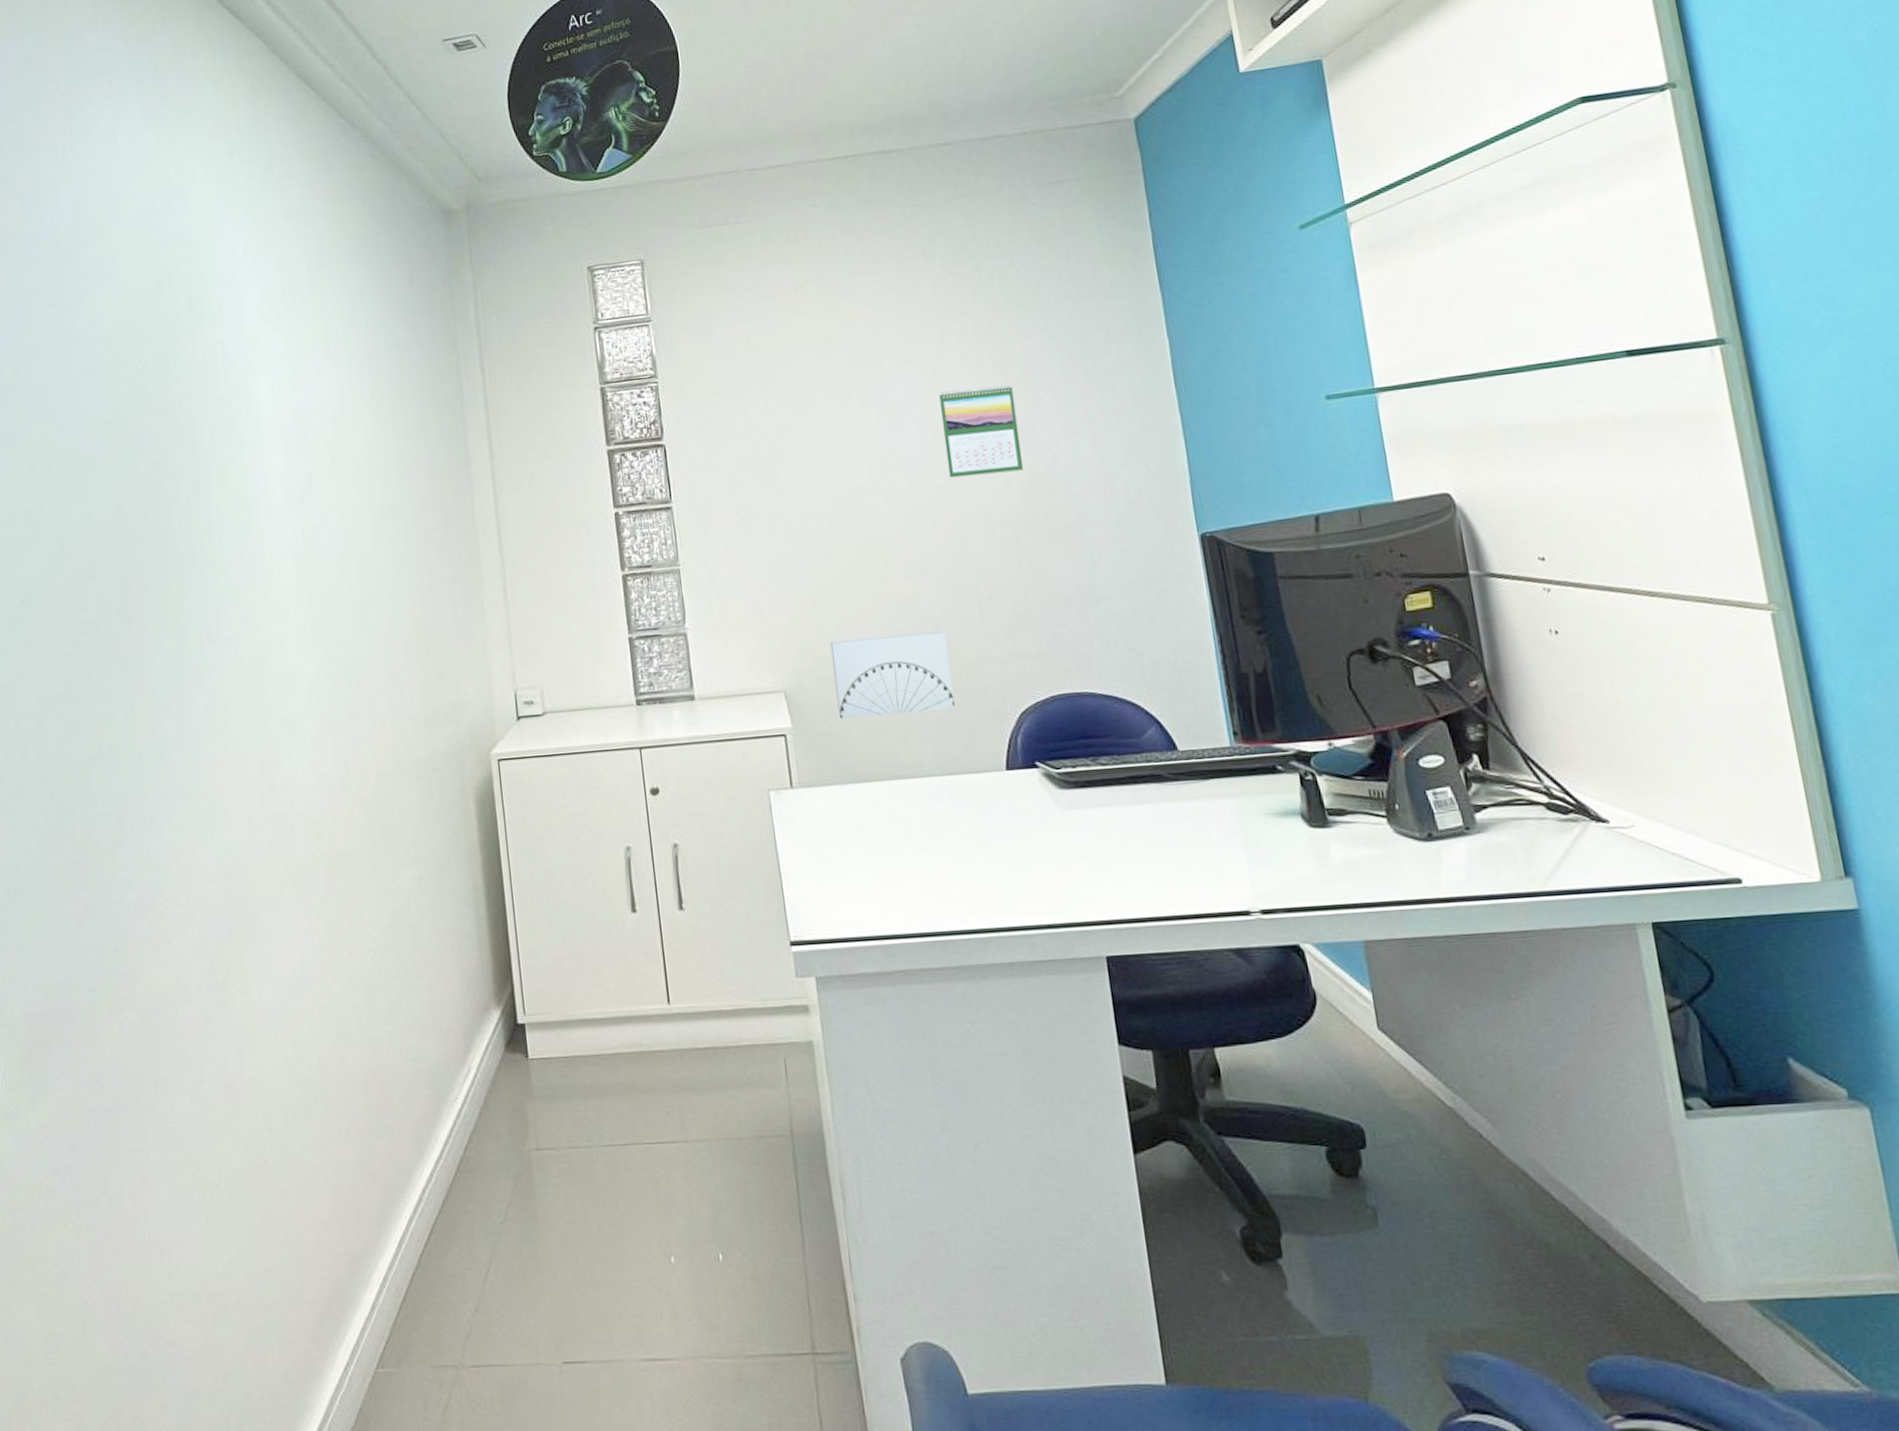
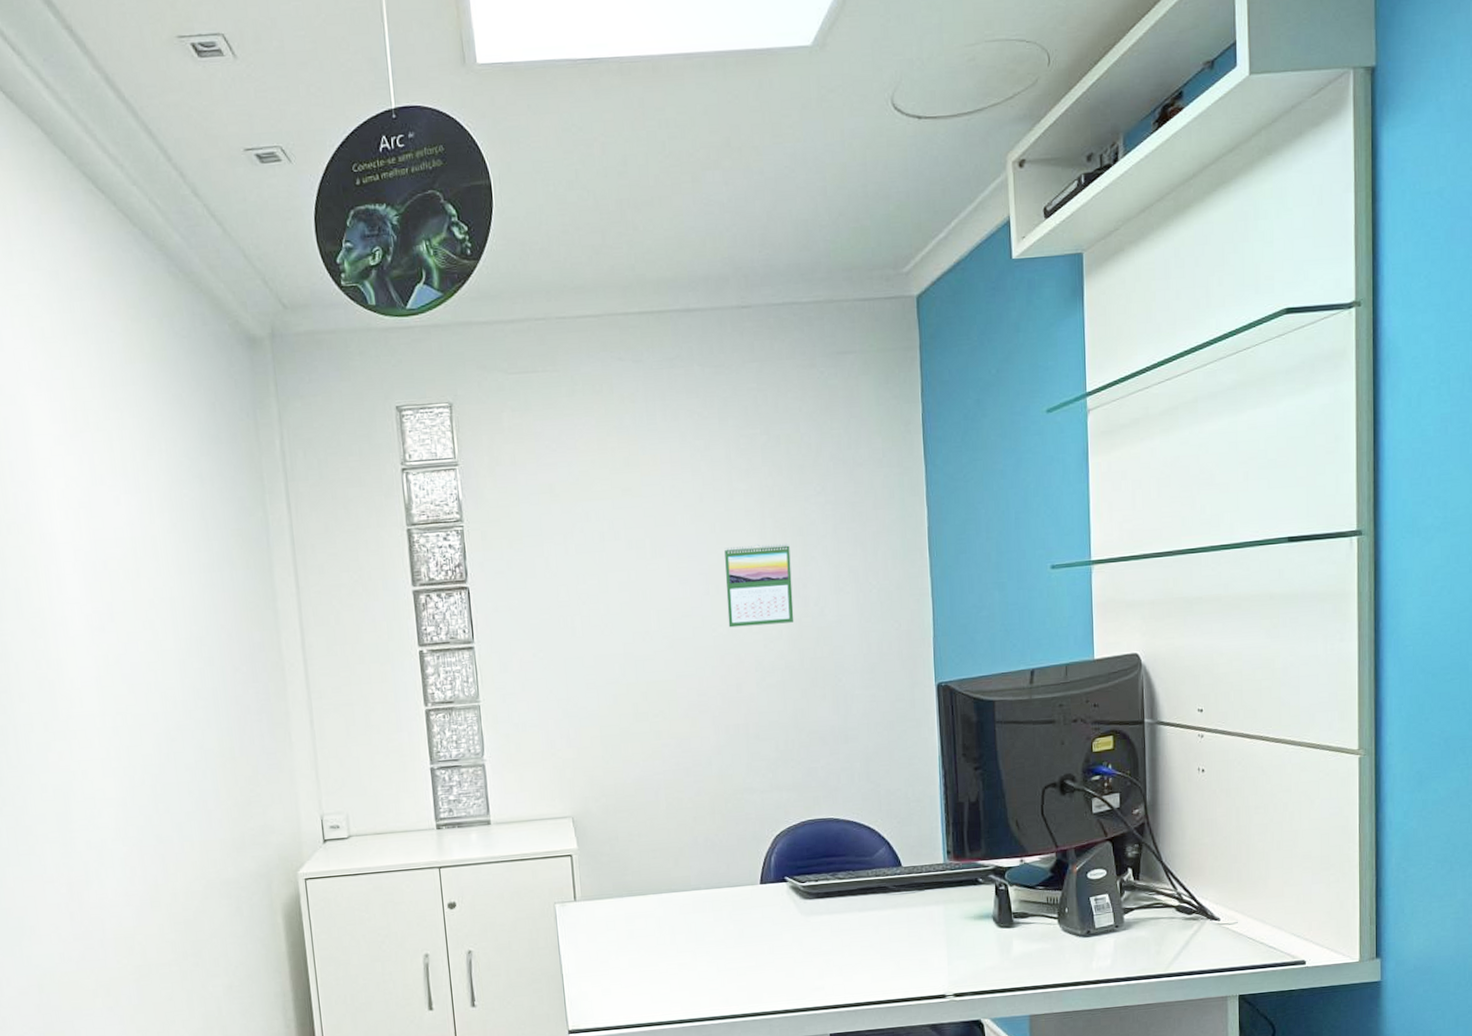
wall art: present [830,631,955,719] -> none [615,764,721,841]

